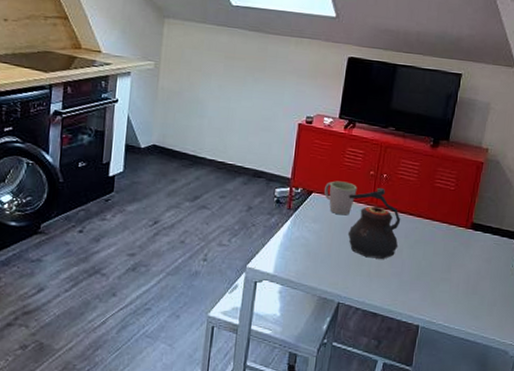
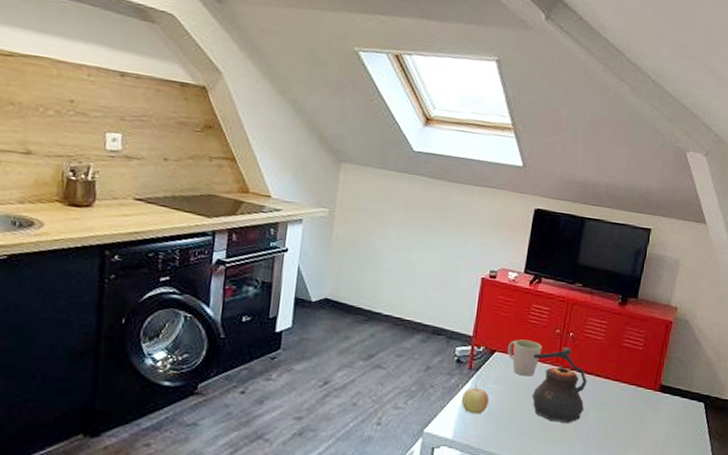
fruit: none [281,225,307,251] -> present [461,386,489,415]

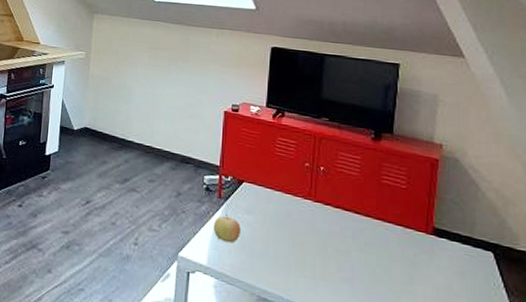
mug: present [508,339,542,377] -> none [256,171,292,209]
teapot: present [531,346,588,423] -> none [283,180,346,261]

